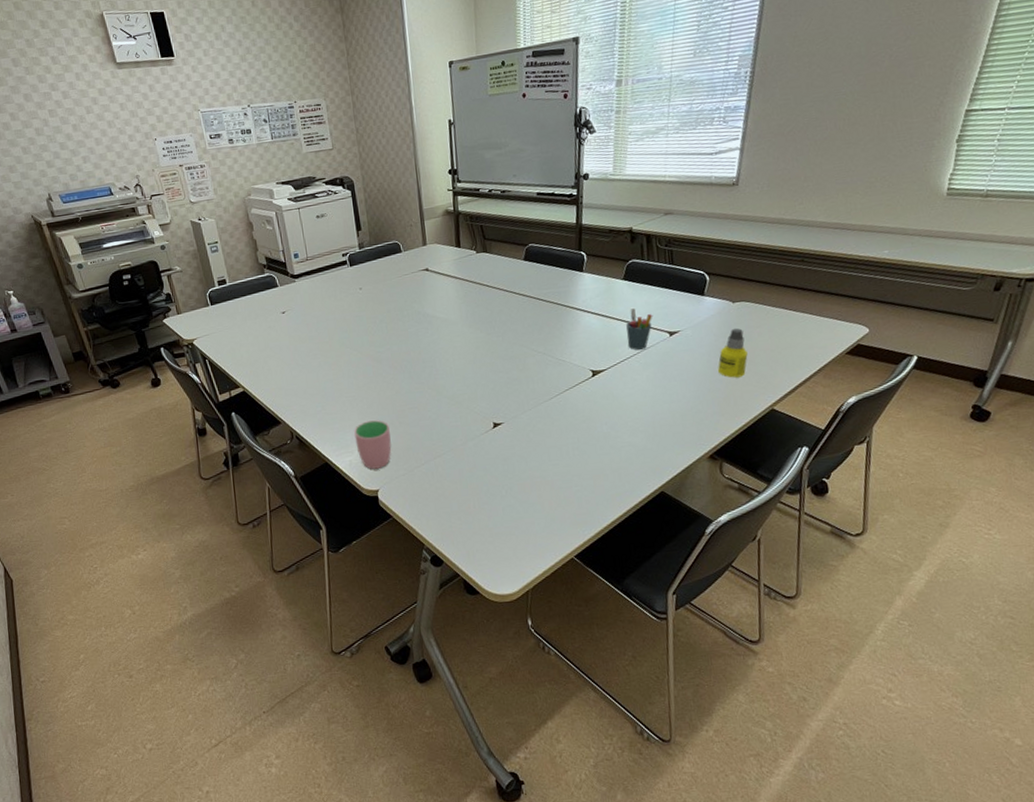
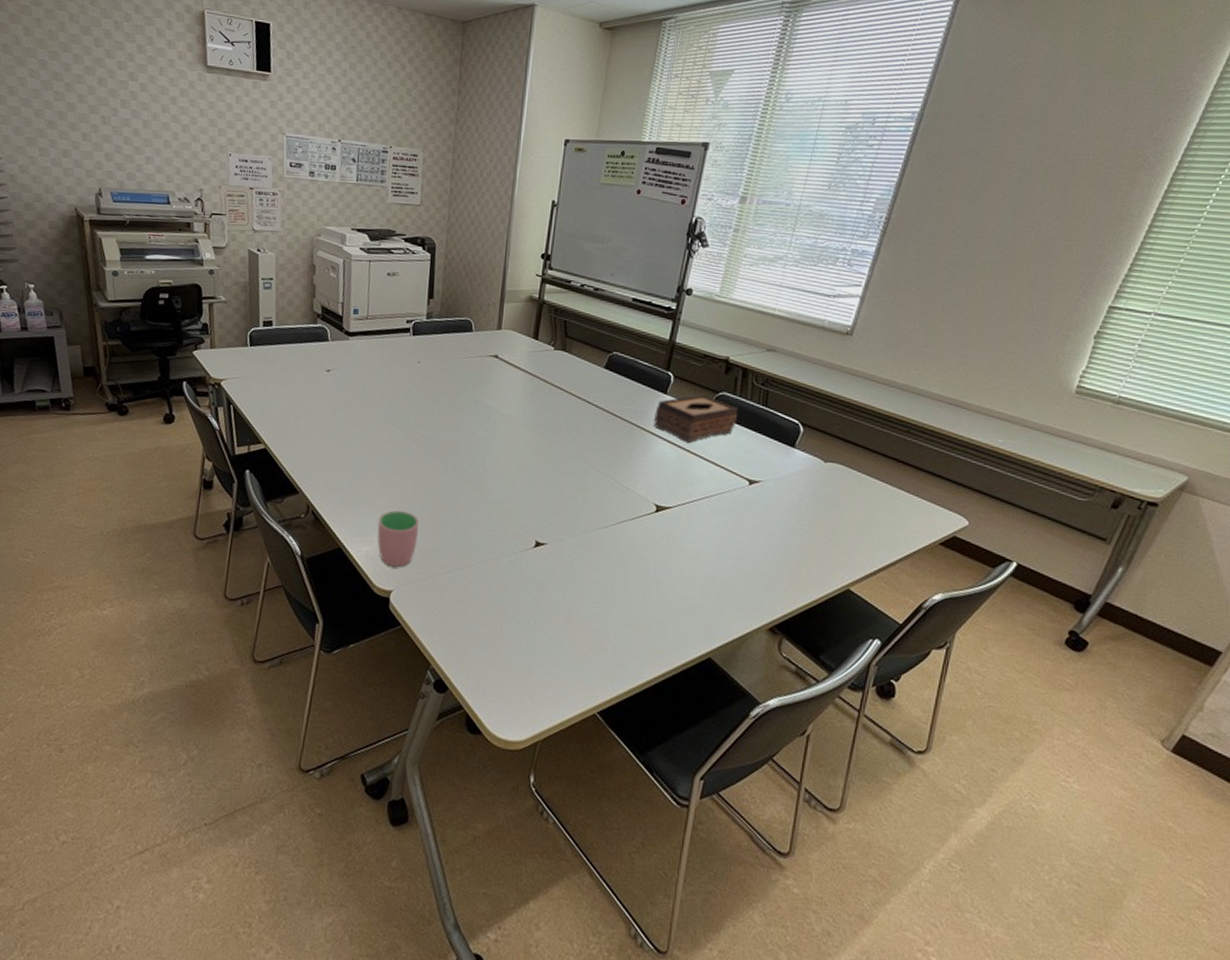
tissue box: none [575,265,649,311] -> present [654,394,739,443]
pen holder: present [626,308,653,351] -> none [701,446,735,494]
bottle: present [718,328,748,378] -> none [796,490,831,547]

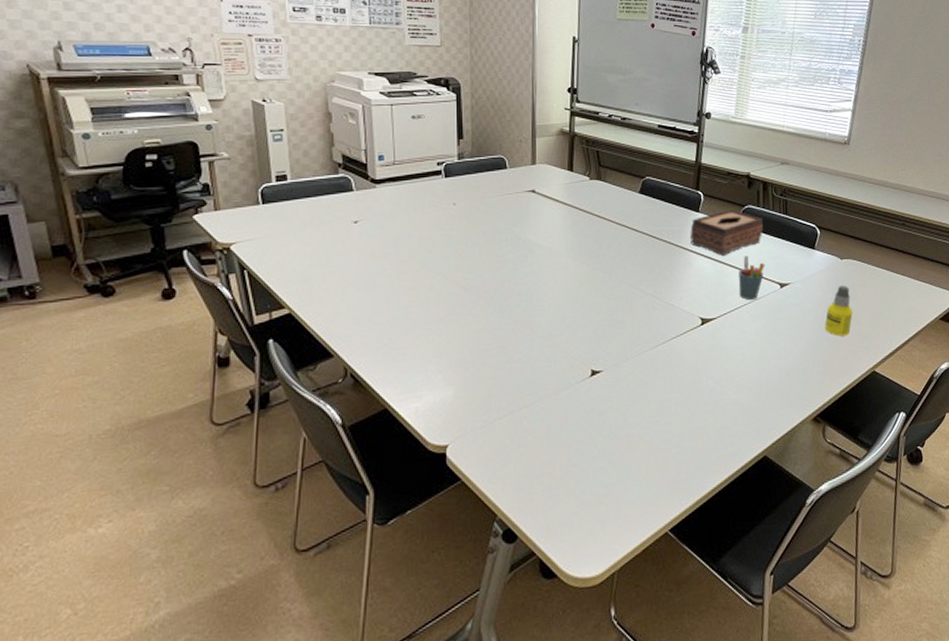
cup: present [377,510,419,567] -> none [426,359,470,420]
pen holder: none [701,446,735,494] -> present [738,256,765,301]
bottle: none [796,490,831,547] -> present [825,285,853,336]

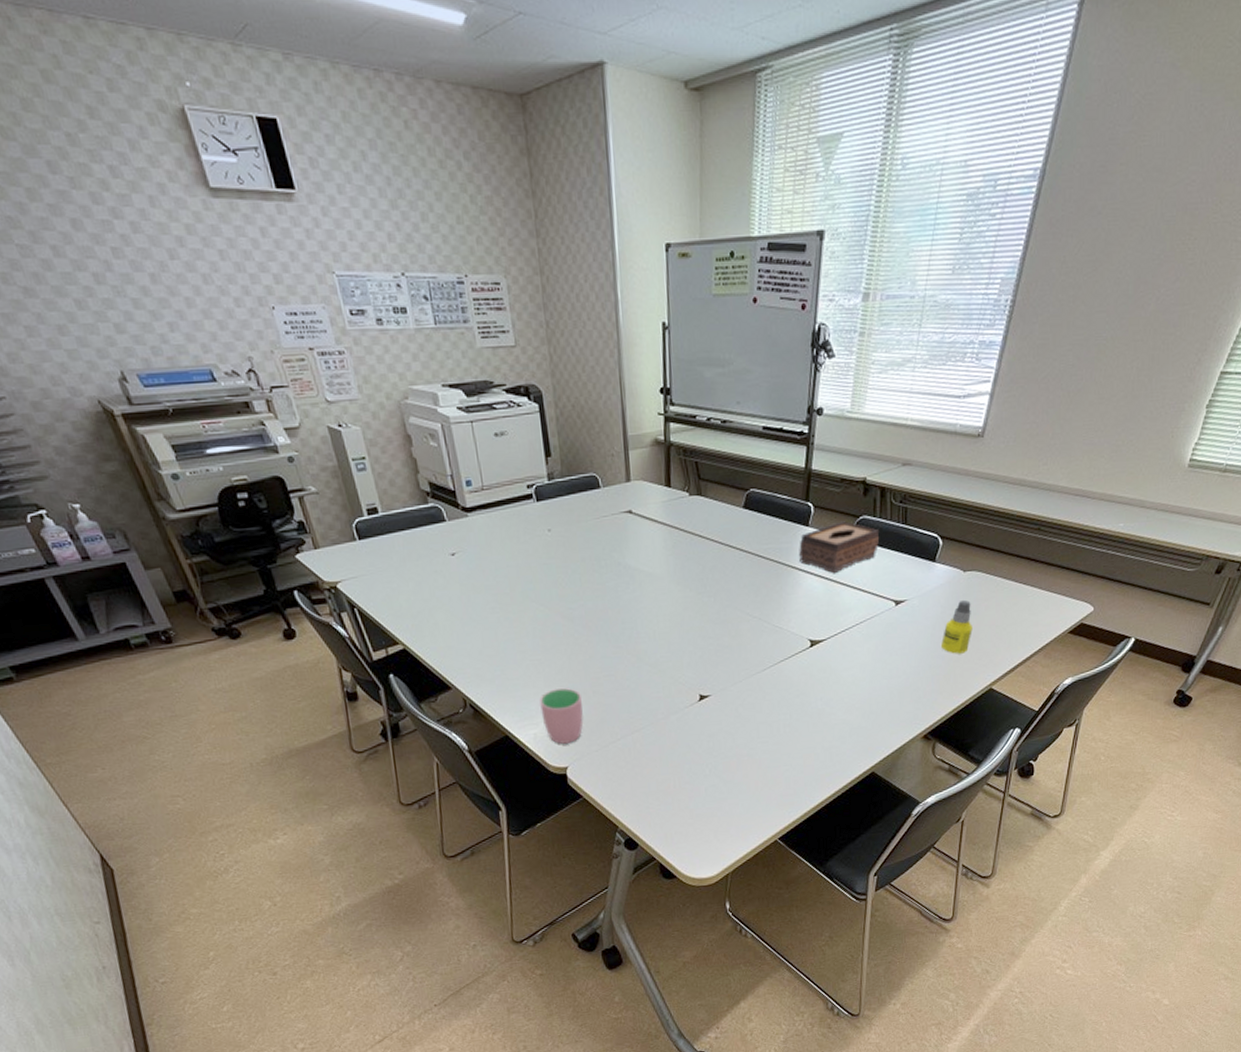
cup: none [426,359,470,420] -> present [540,688,584,744]
pen holder: present [738,256,765,301] -> none [850,572,880,620]

